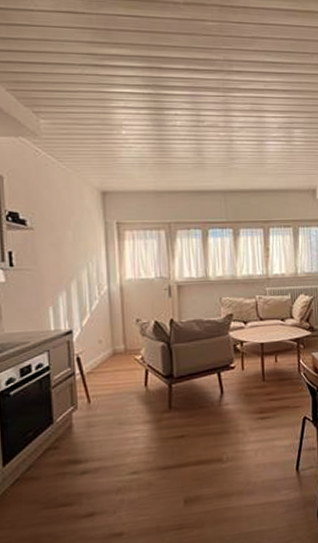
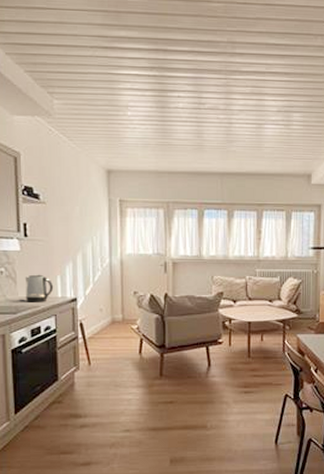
kettle: none [11,306,46,340] -> present [25,274,54,304]

